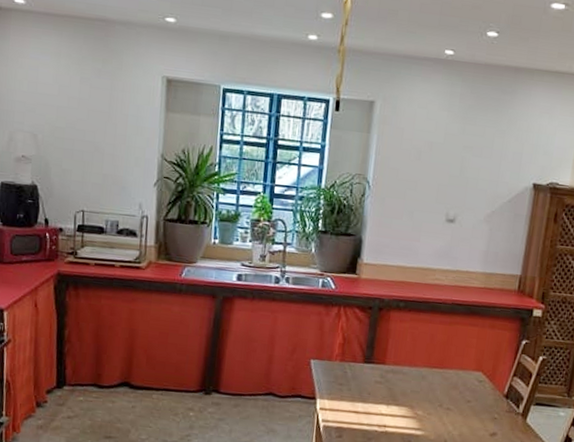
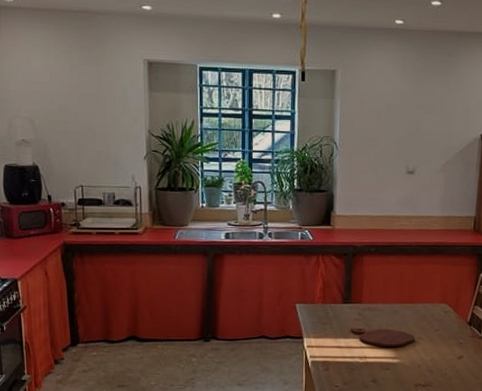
cutting board: none [370,390,443,417] -> present [351,327,415,348]

